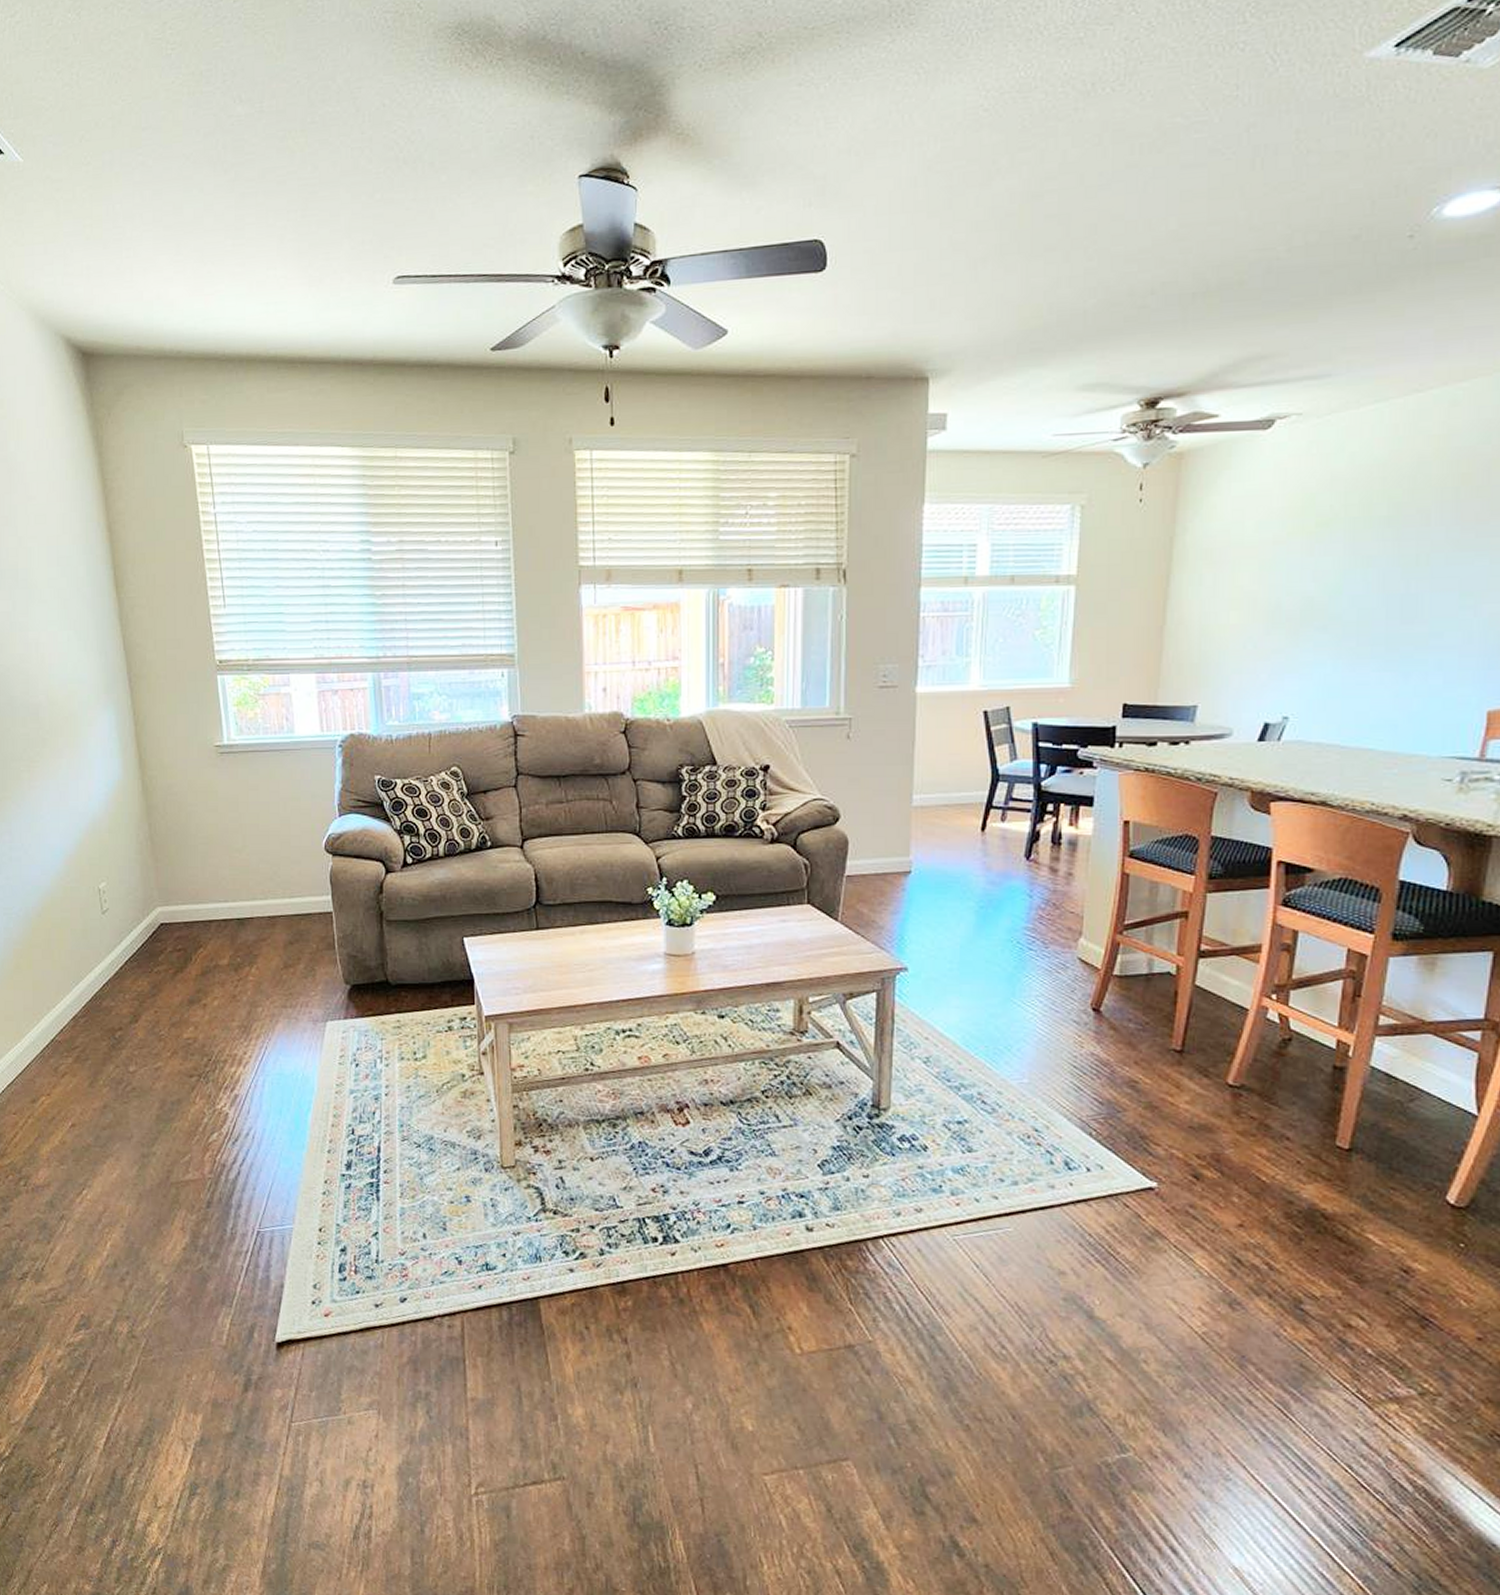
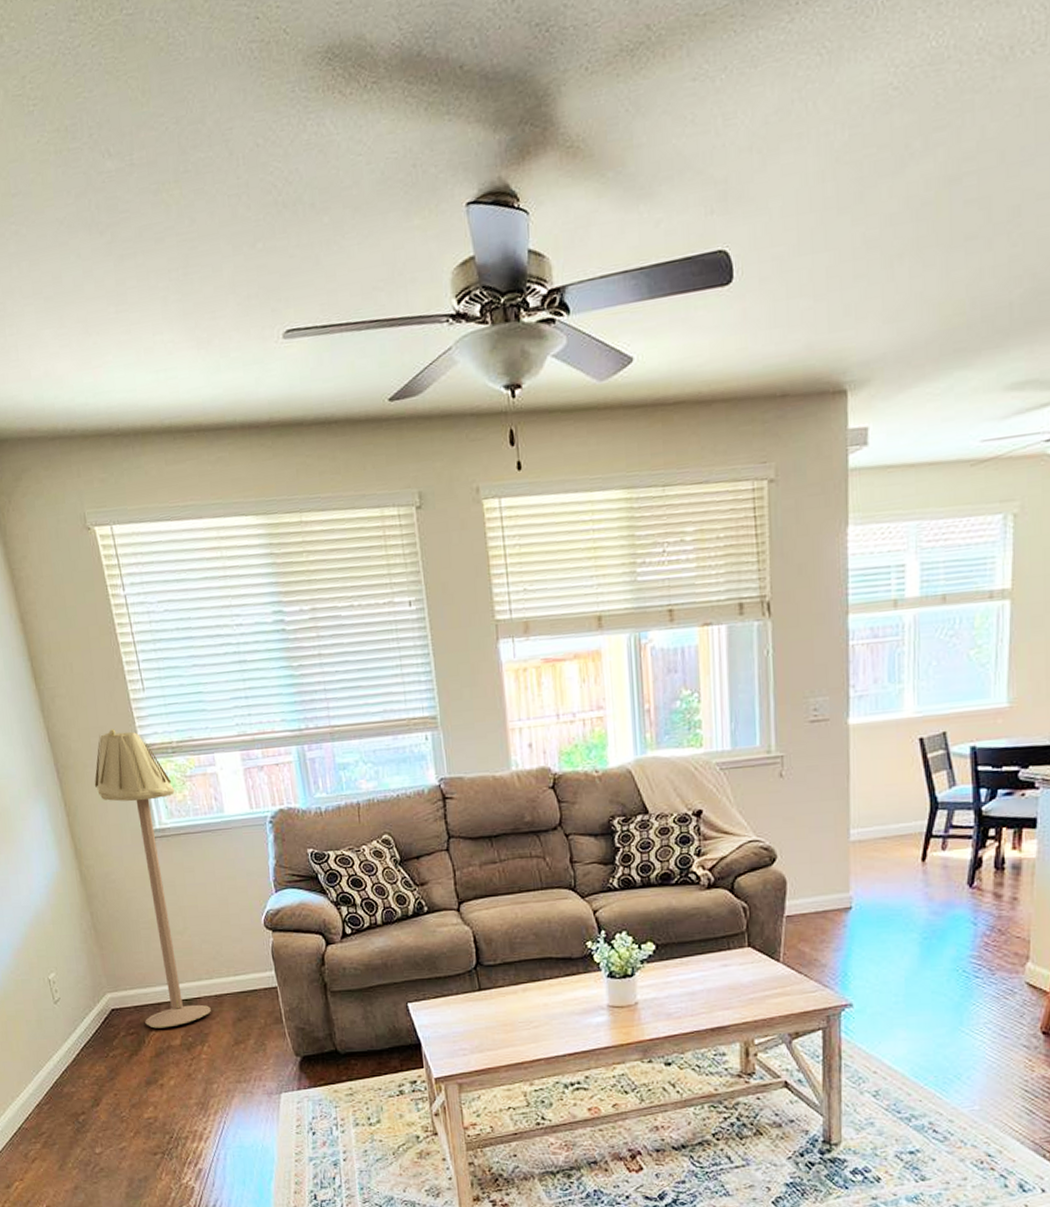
floor lamp: none [165,642,263,947] -> present [94,729,211,1029]

